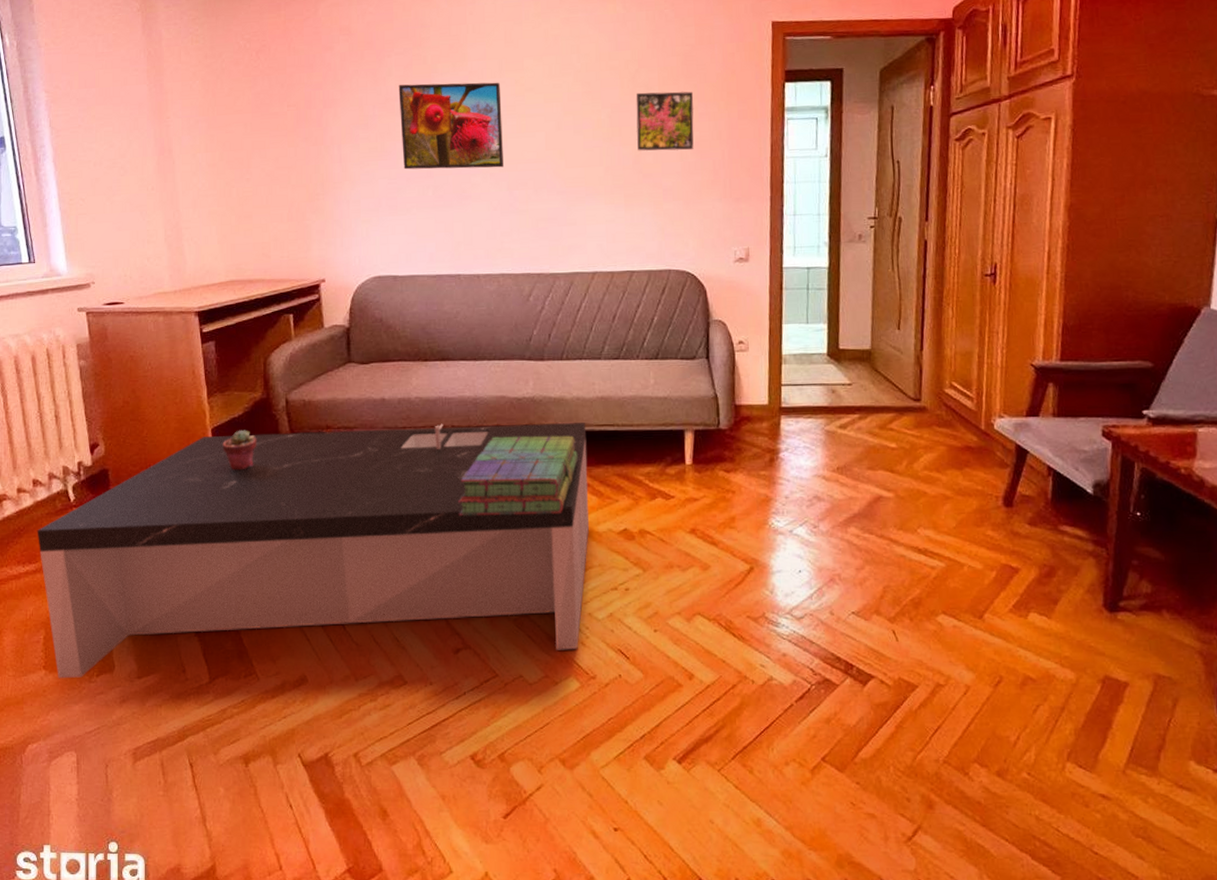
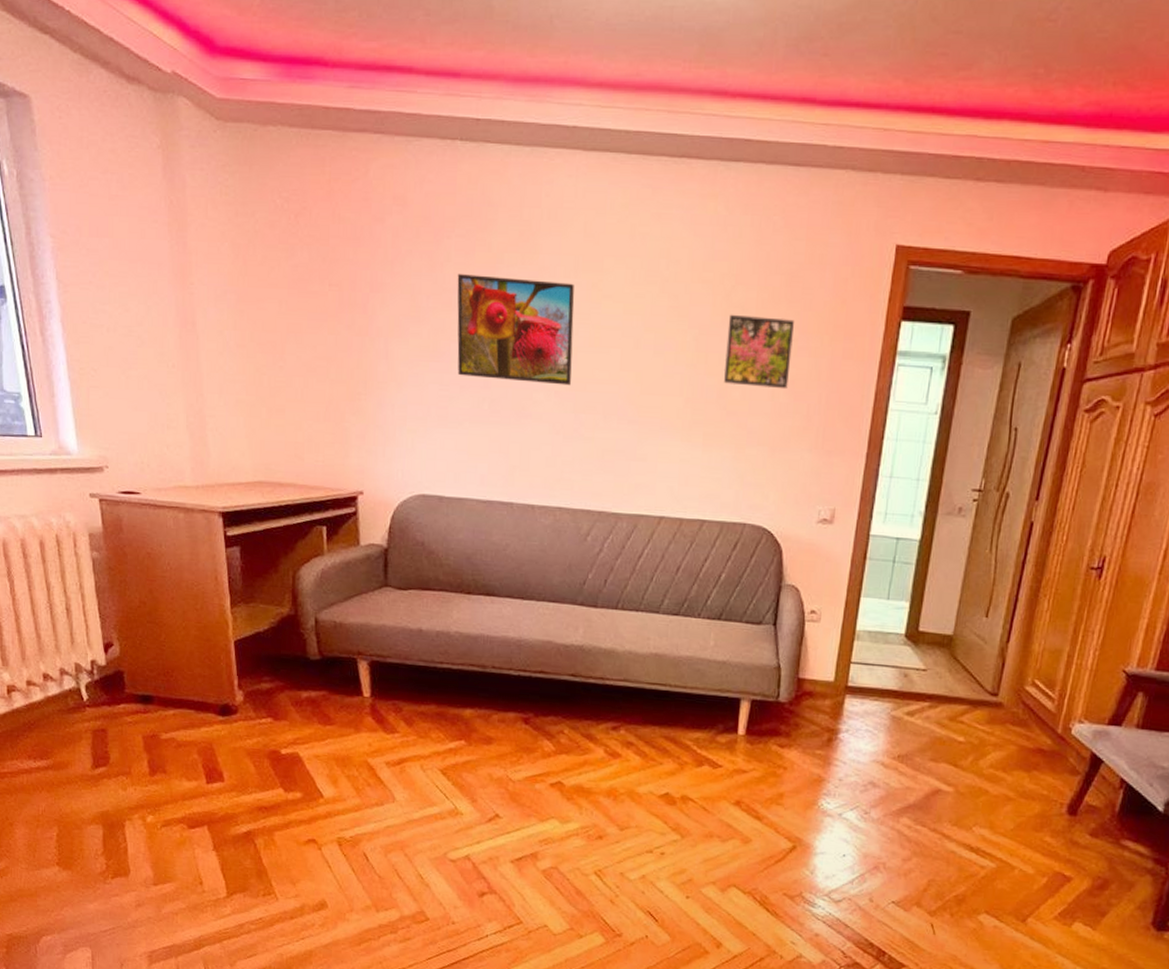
coffee table: present [37,423,589,679] -> none [48,648,637,907]
potted succulent: present [222,429,256,471] -> none [245,645,282,688]
stack of books: present [458,436,578,515] -> none [493,683,624,770]

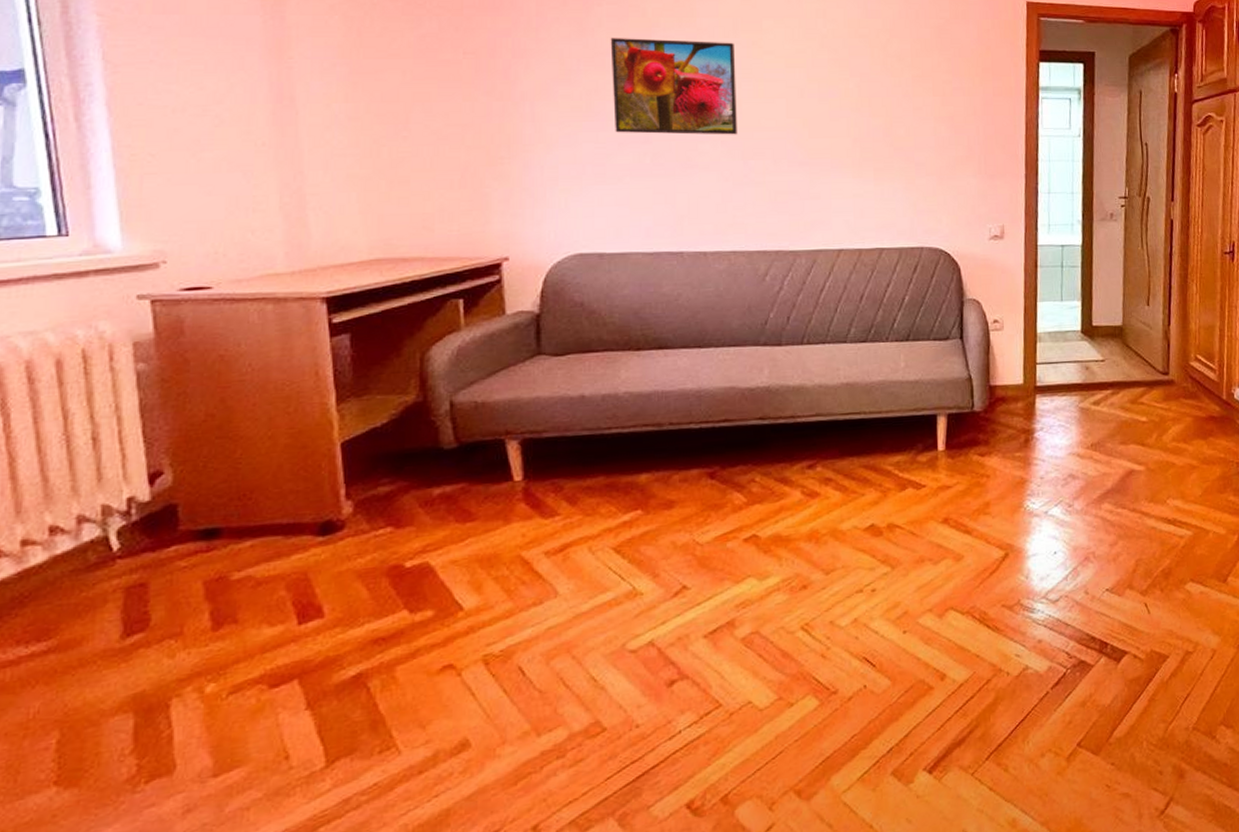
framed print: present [724,314,794,389] -> none [887,63,948,125]

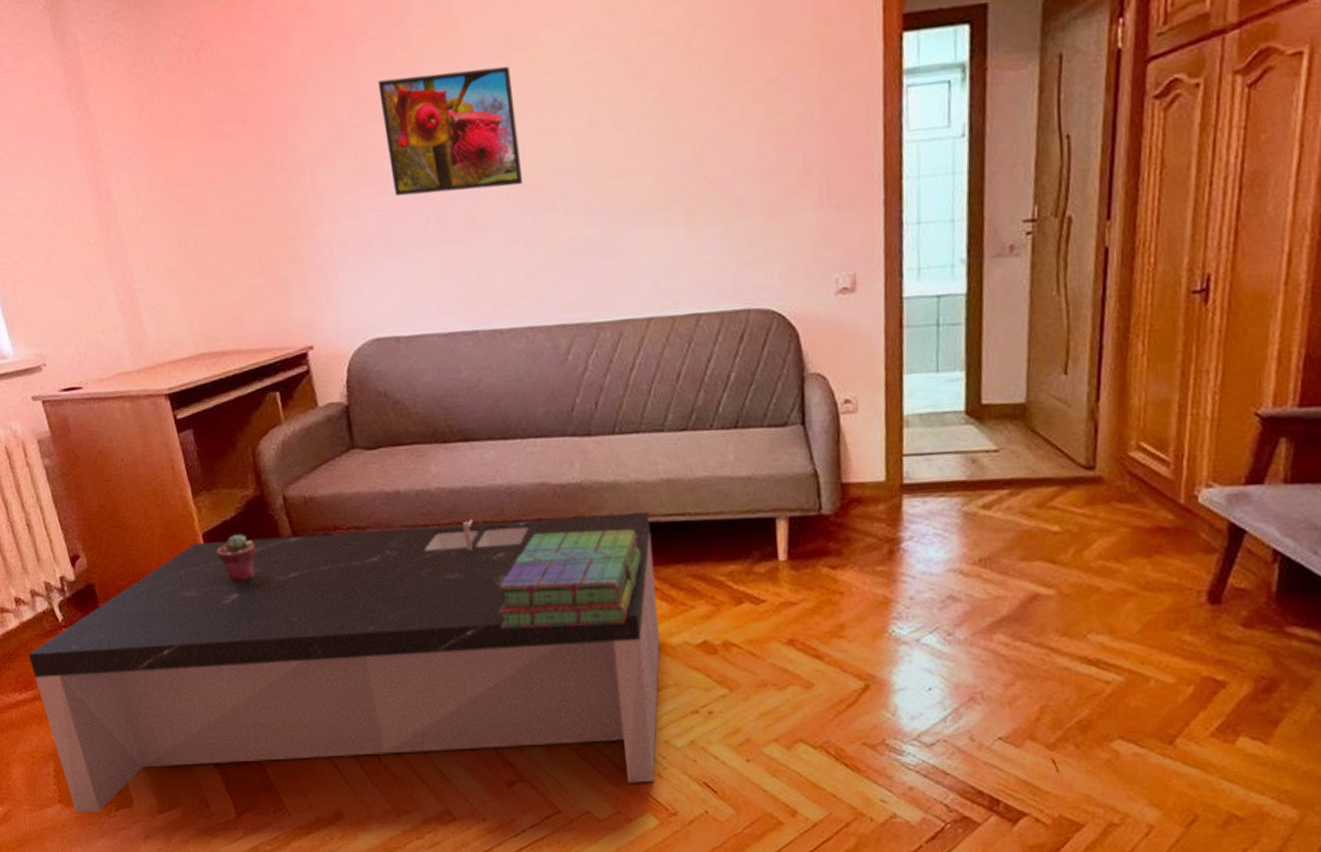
coffee table: none [52,412,831,796] -> present [28,512,660,813]
potted succulent: none [356,441,406,493] -> present [216,534,256,582]
stack of books: none [676,427,819,525] -> present [498,529,641,629]

